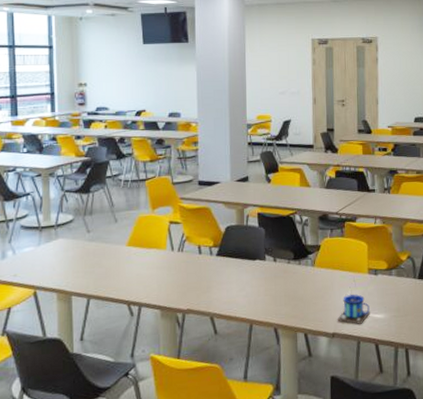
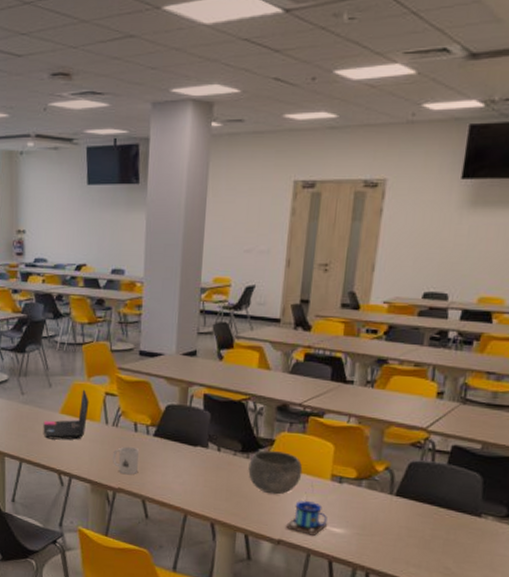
laptop: none [110,221,155,272] -> present [43,389,89,440]
mug: none [180,268,205,296] -> present [113,446,140,475]
bowl: none [301,255,345,294] -> present [248,450,303,495]

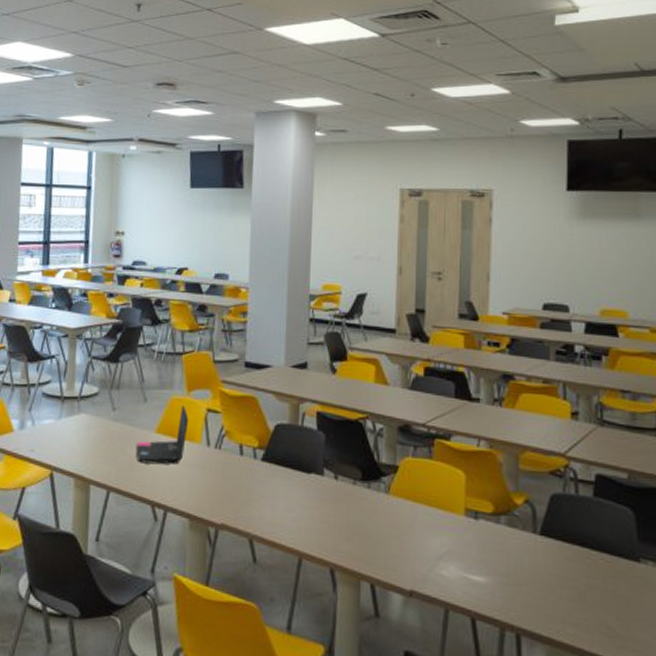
mug: present [113,446,140,475] -> none [215,472,246,508]
bowl: present [248,450,303,495] -> none [370,479,432,534]
mug: present [286,481,327,536] -> none [418,517,465,585]

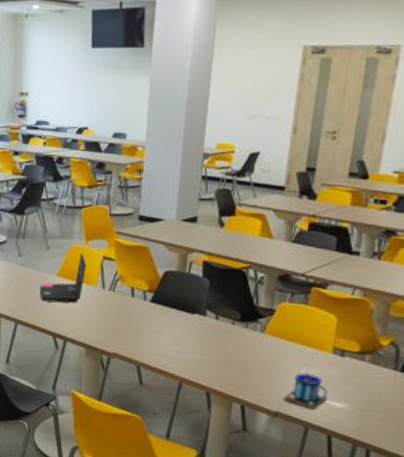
mug: none [418,517,465,585] -> present [284,354,328,409]

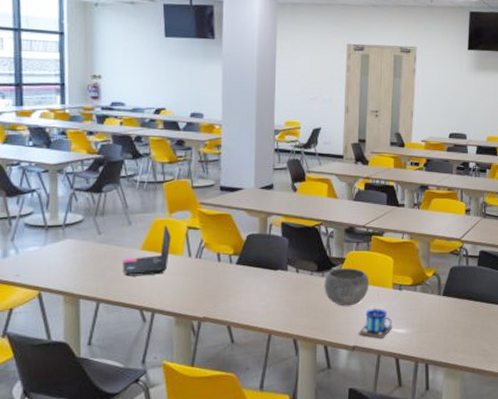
bowl: none [246,320,304,366] -> present [324,268,370,307]

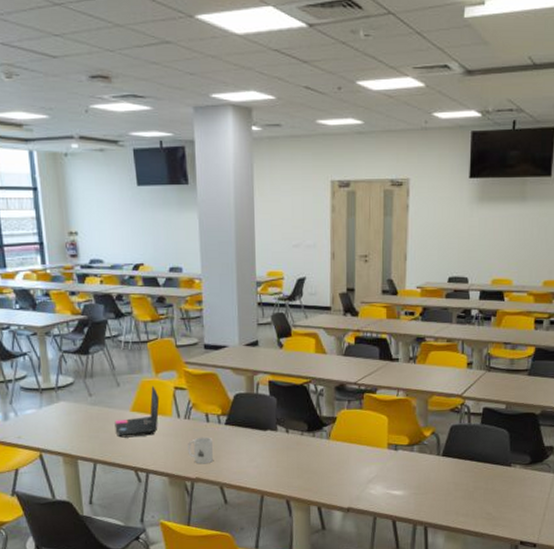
mug: none [197,276,224,304] -> present [188,436,214,464]
bowl: present [324,268,370,307] -> none [315,428,363,467]
mug: present [359,291,392,338] -> none [353,451,388,500]

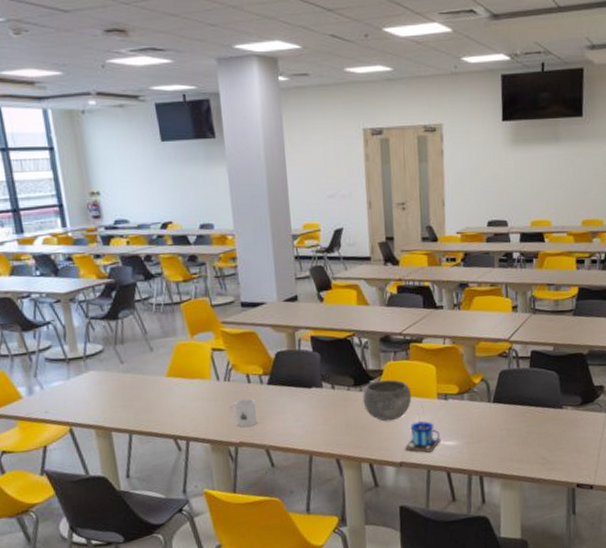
laptop: present [114,386,160,438] -> none [149,348,197,405]
bowl: none [315,428,363,467] -> present [363,380,412,422]
mug: none [353,451,388,500] -> present [405,403,440,453]

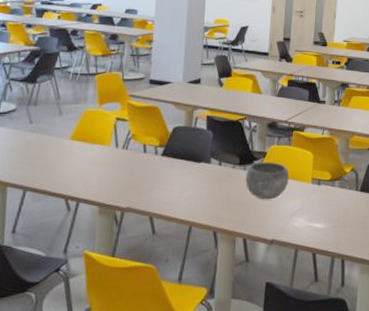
mug: present [229,398,258,428] -> none [122,167,148,194]
mug: present [405,403,440,453] -> none [278,185,310,233]

